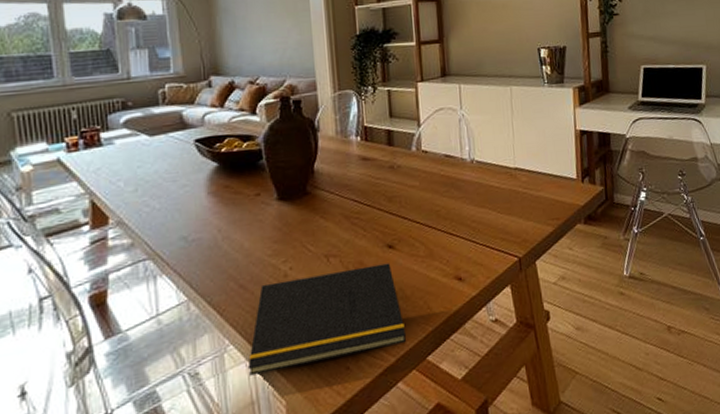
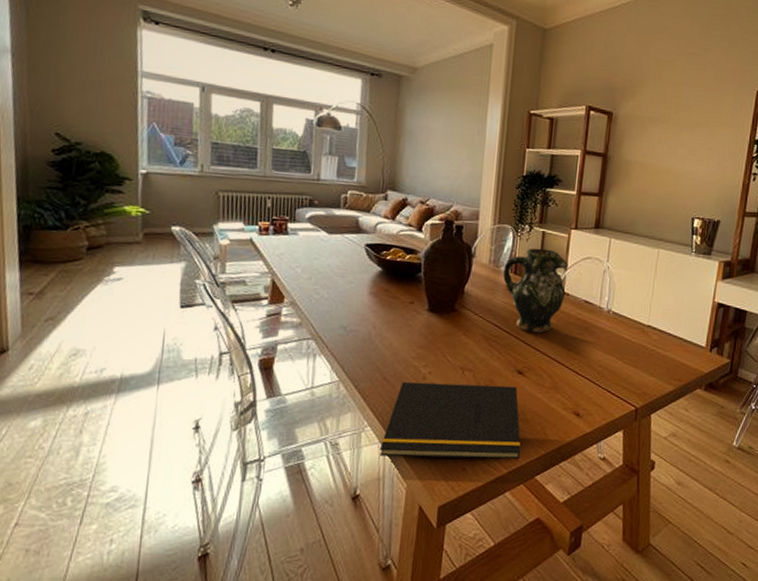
ceramic pitcher: none [352,107,424,201] -> present [502,248,568,334]

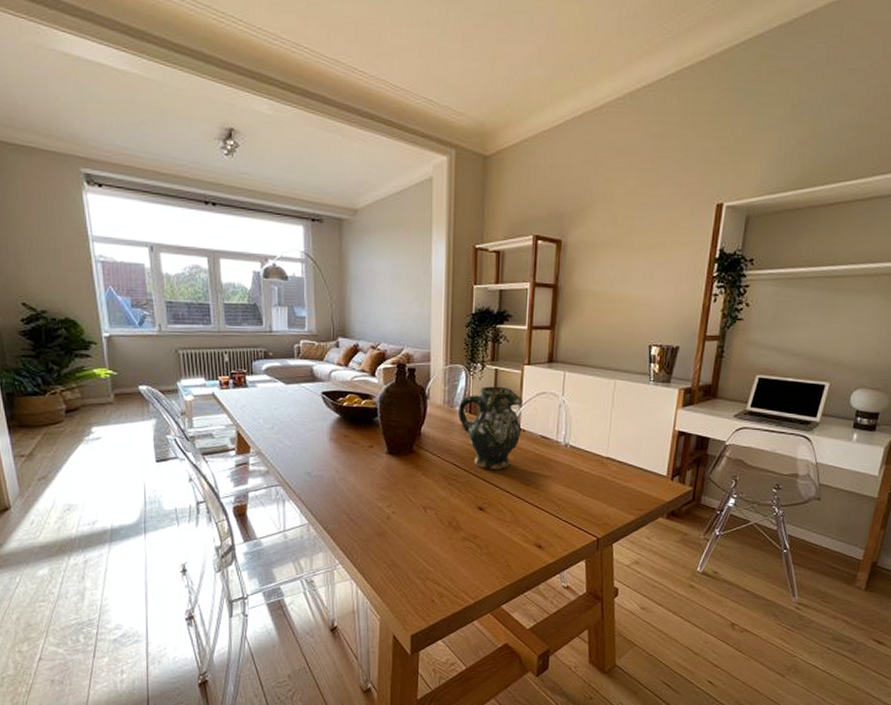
notepad: present [379,381,521,460] -> none [352,521,486,592]

